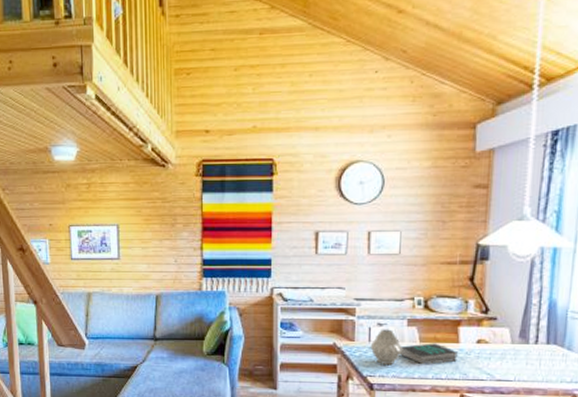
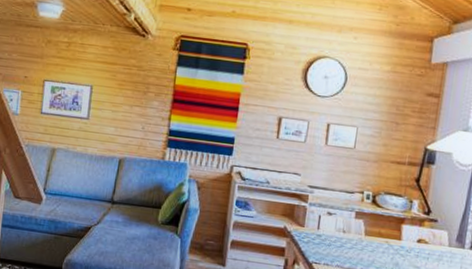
vase: present [370,329,404,366] -> none [318,218,349,255]
book: present [400,343,458,365] -> none [346,237,399,258]

